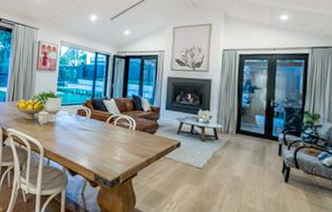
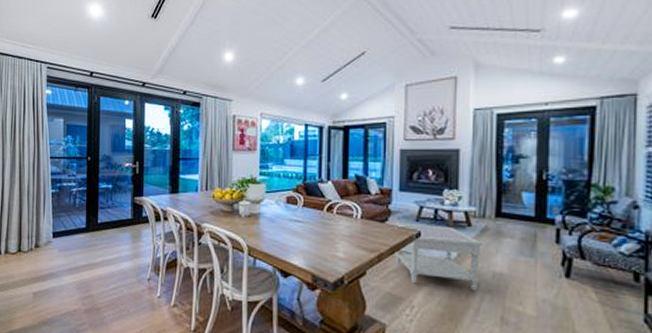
side table: none [160,134,227,191] -> present [394,222,484,291]

